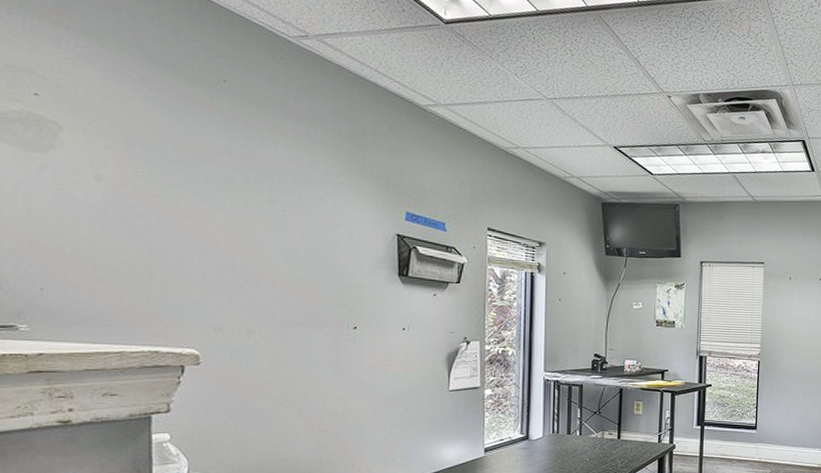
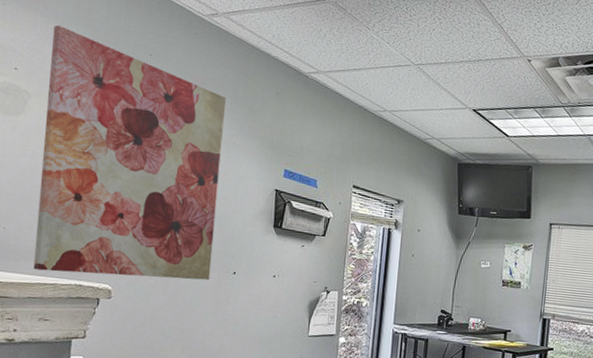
wall art: none [86,41,327,338] -> present [33,24,226,281]

